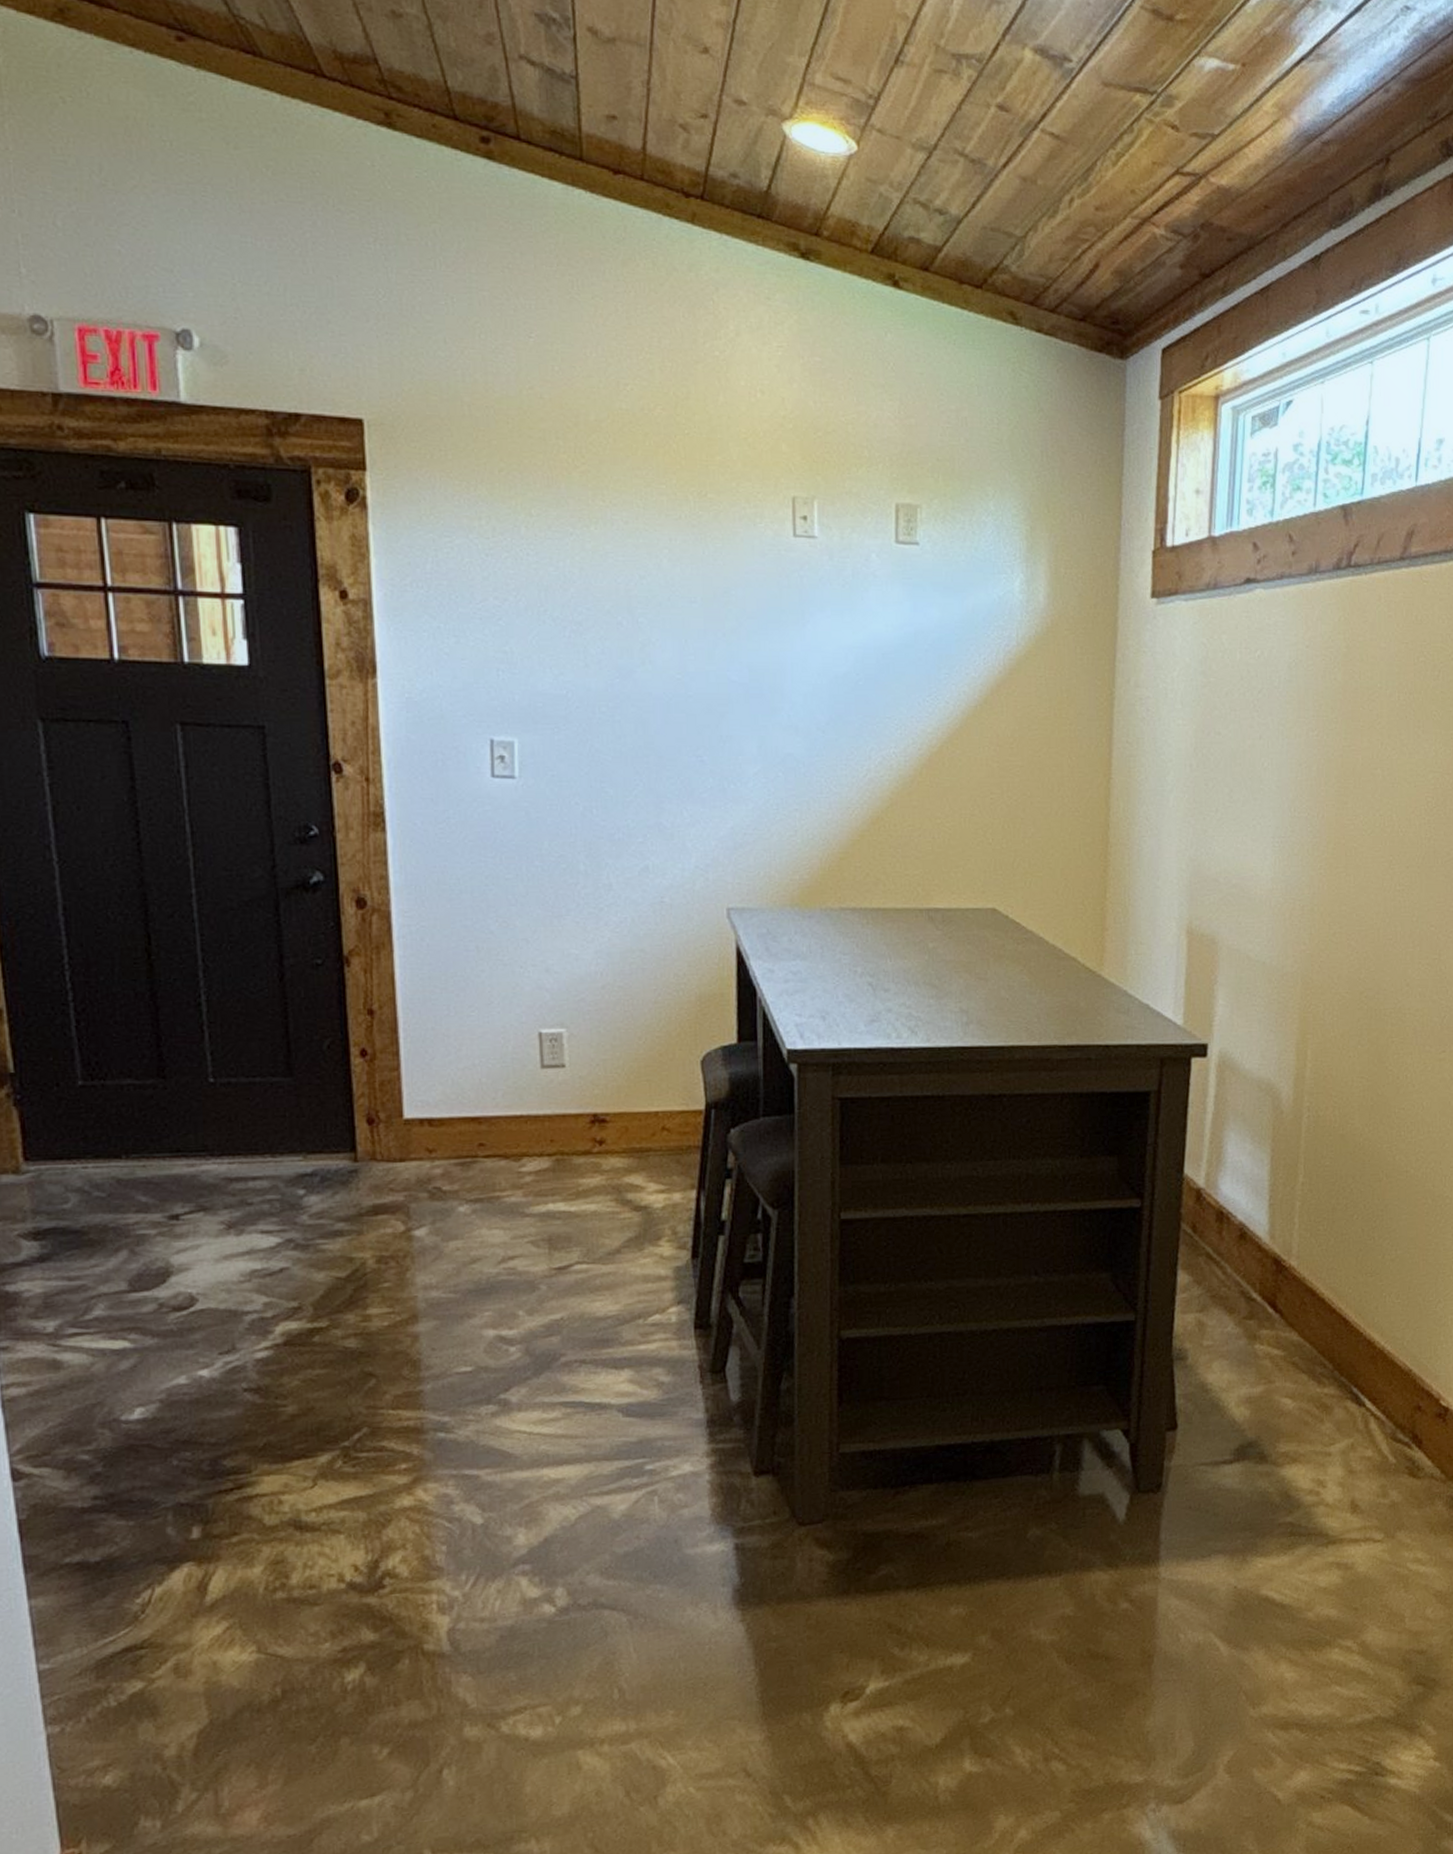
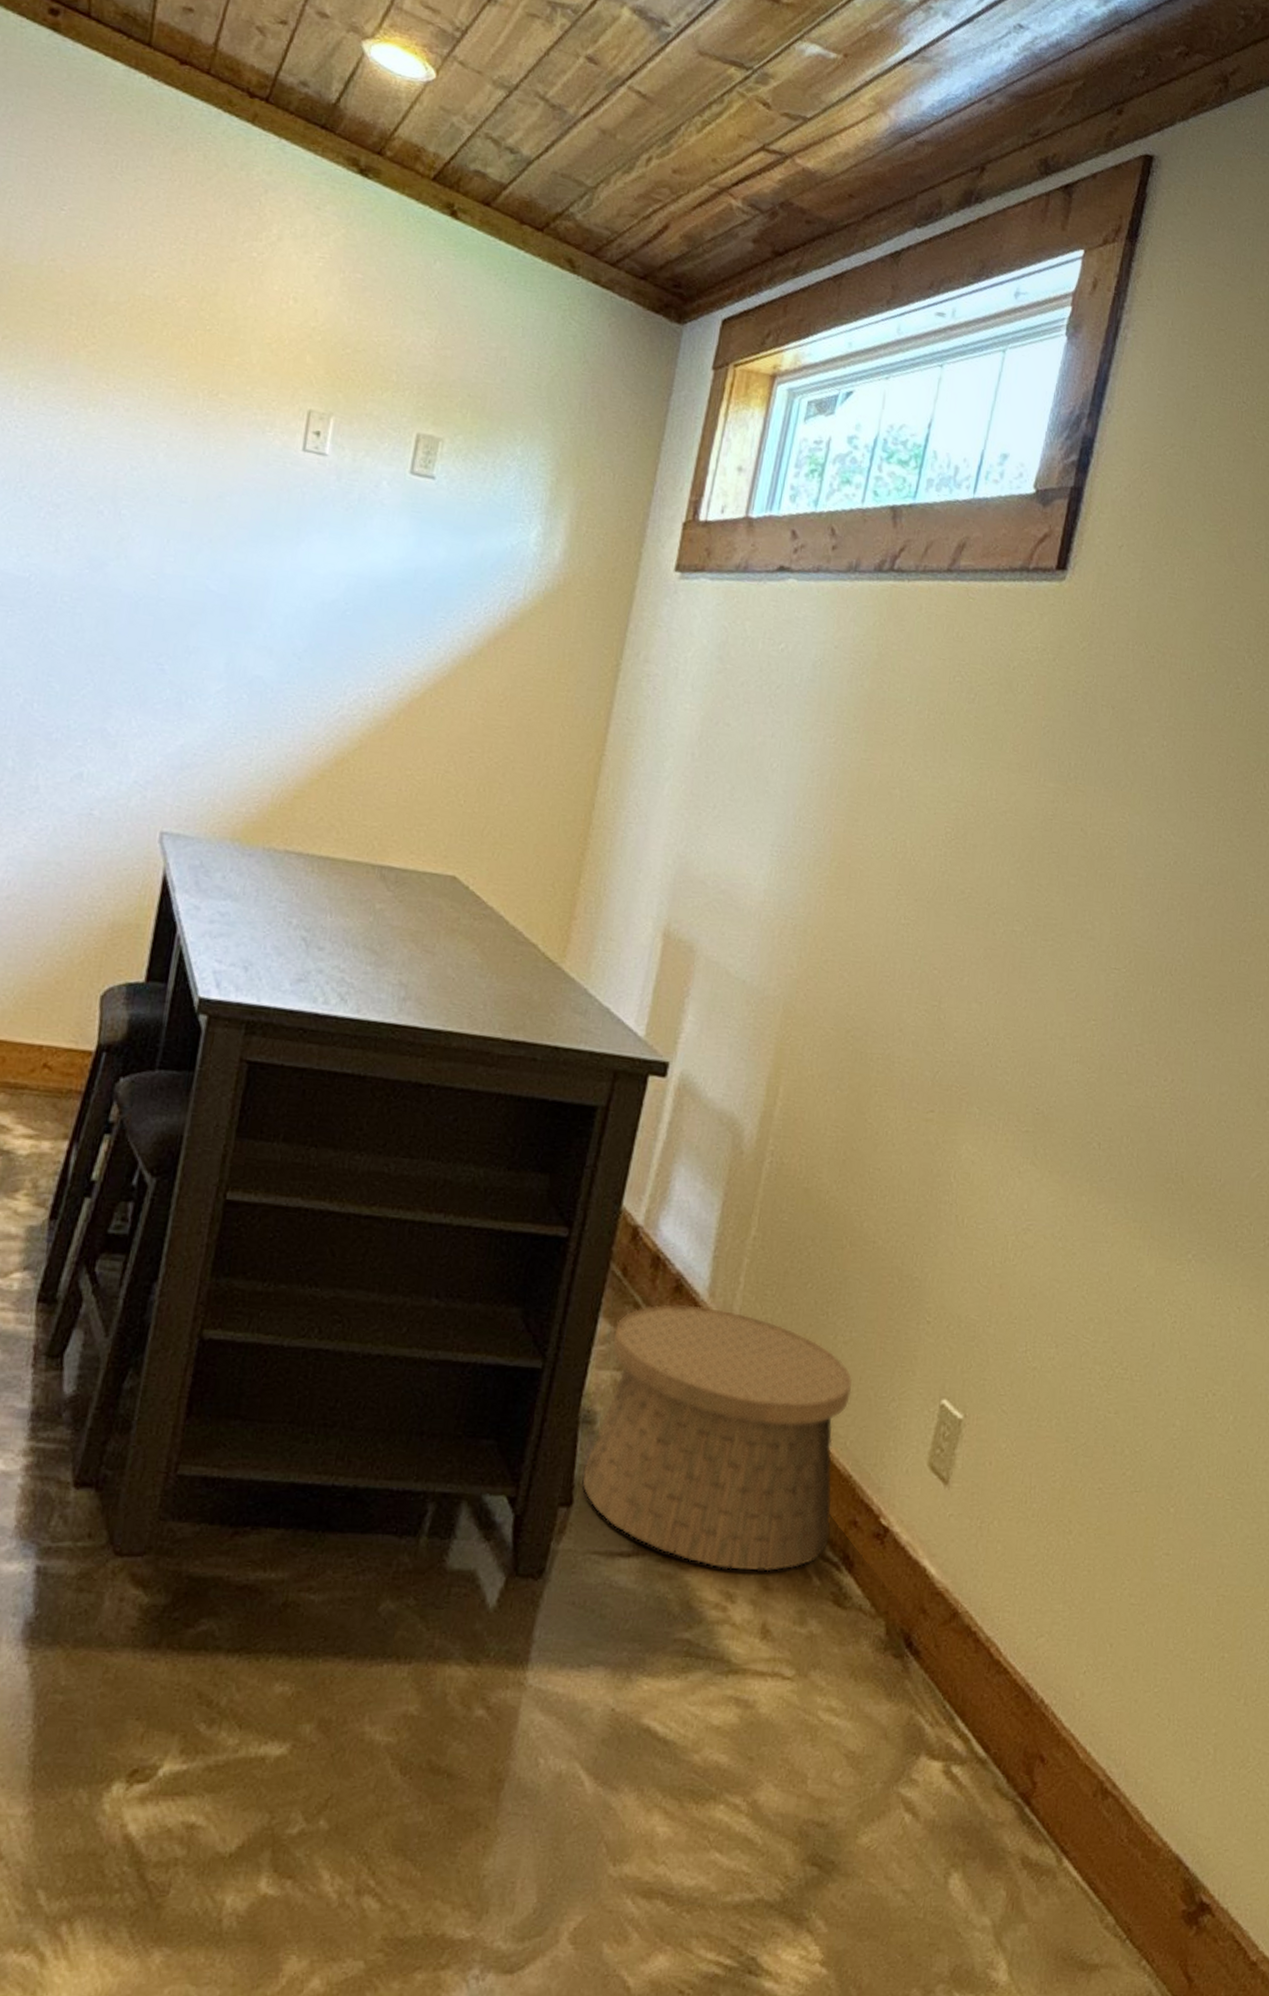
basket: none [1183,1248,1403,1462] -> present [582,1304,853,1572]

